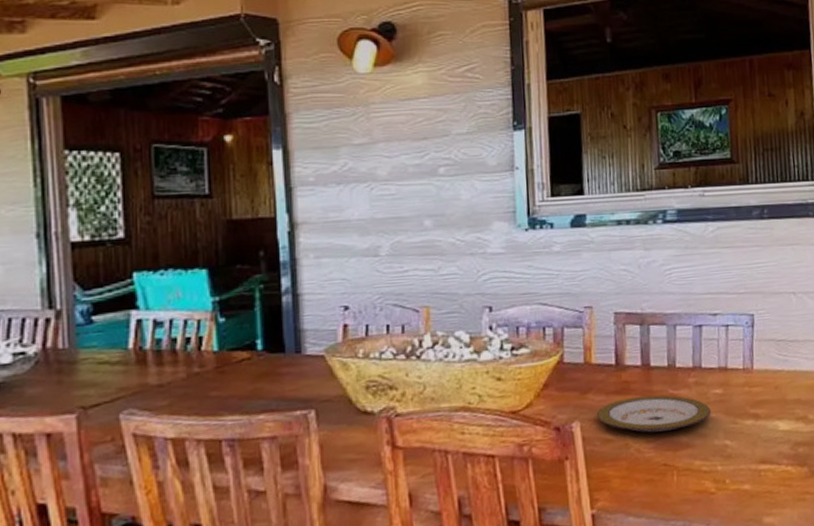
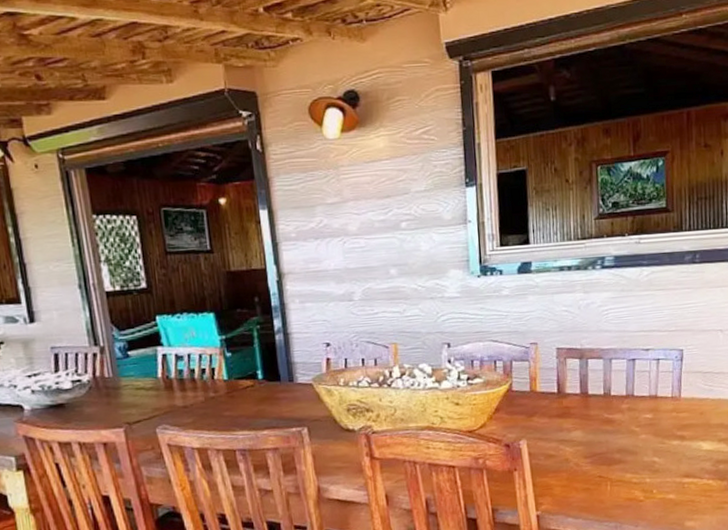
plate: present [596,395,711,433] -> none [540,419,642,450]

